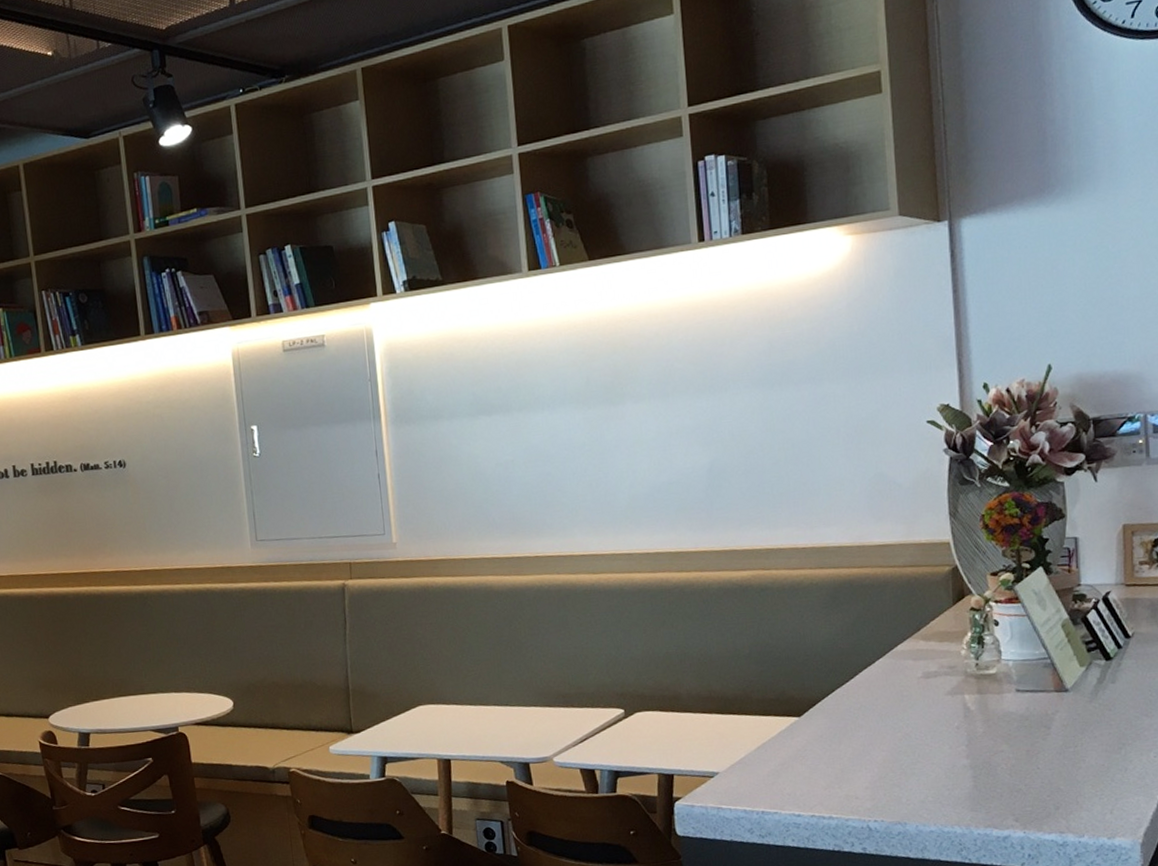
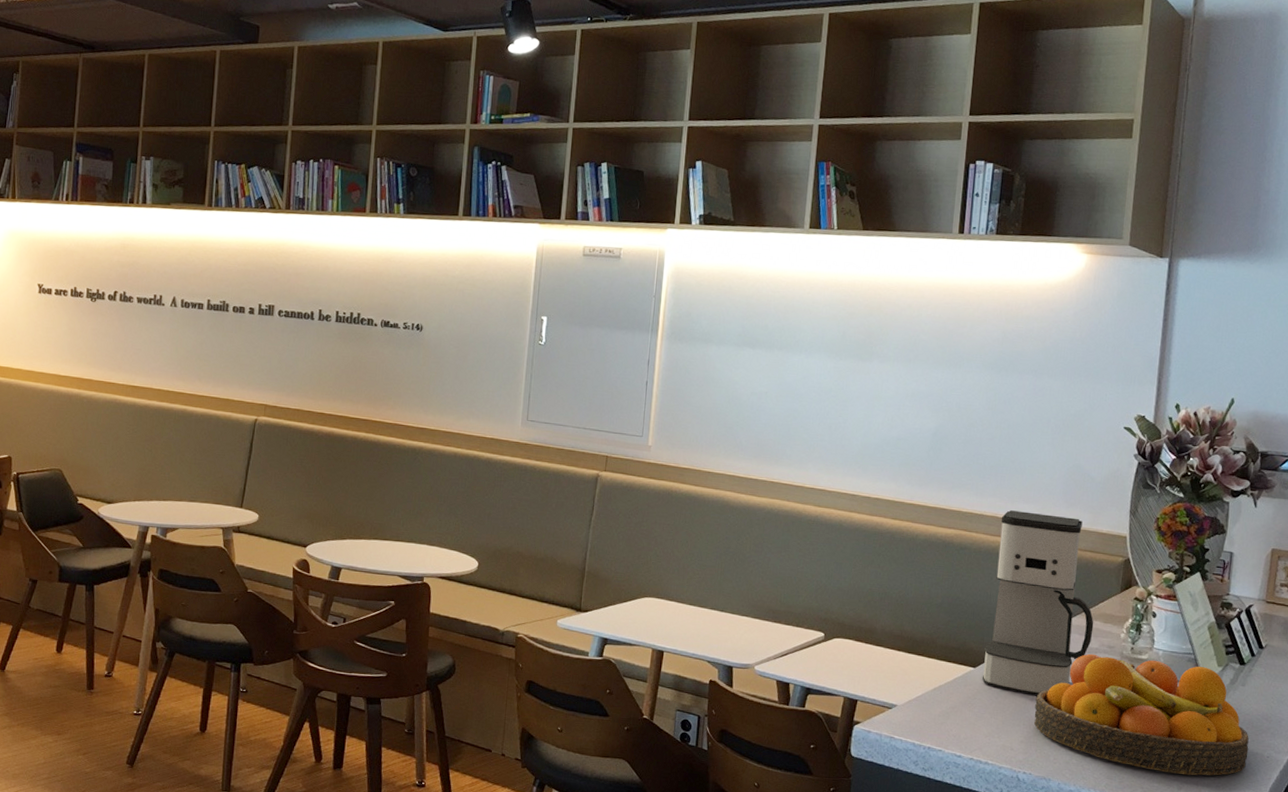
coffee maker: none [801,532,929,736] -> present [982,510,1094,695]
fruit bowl: none [875,669,1131,794] -> present [1034,653,1249,776]

